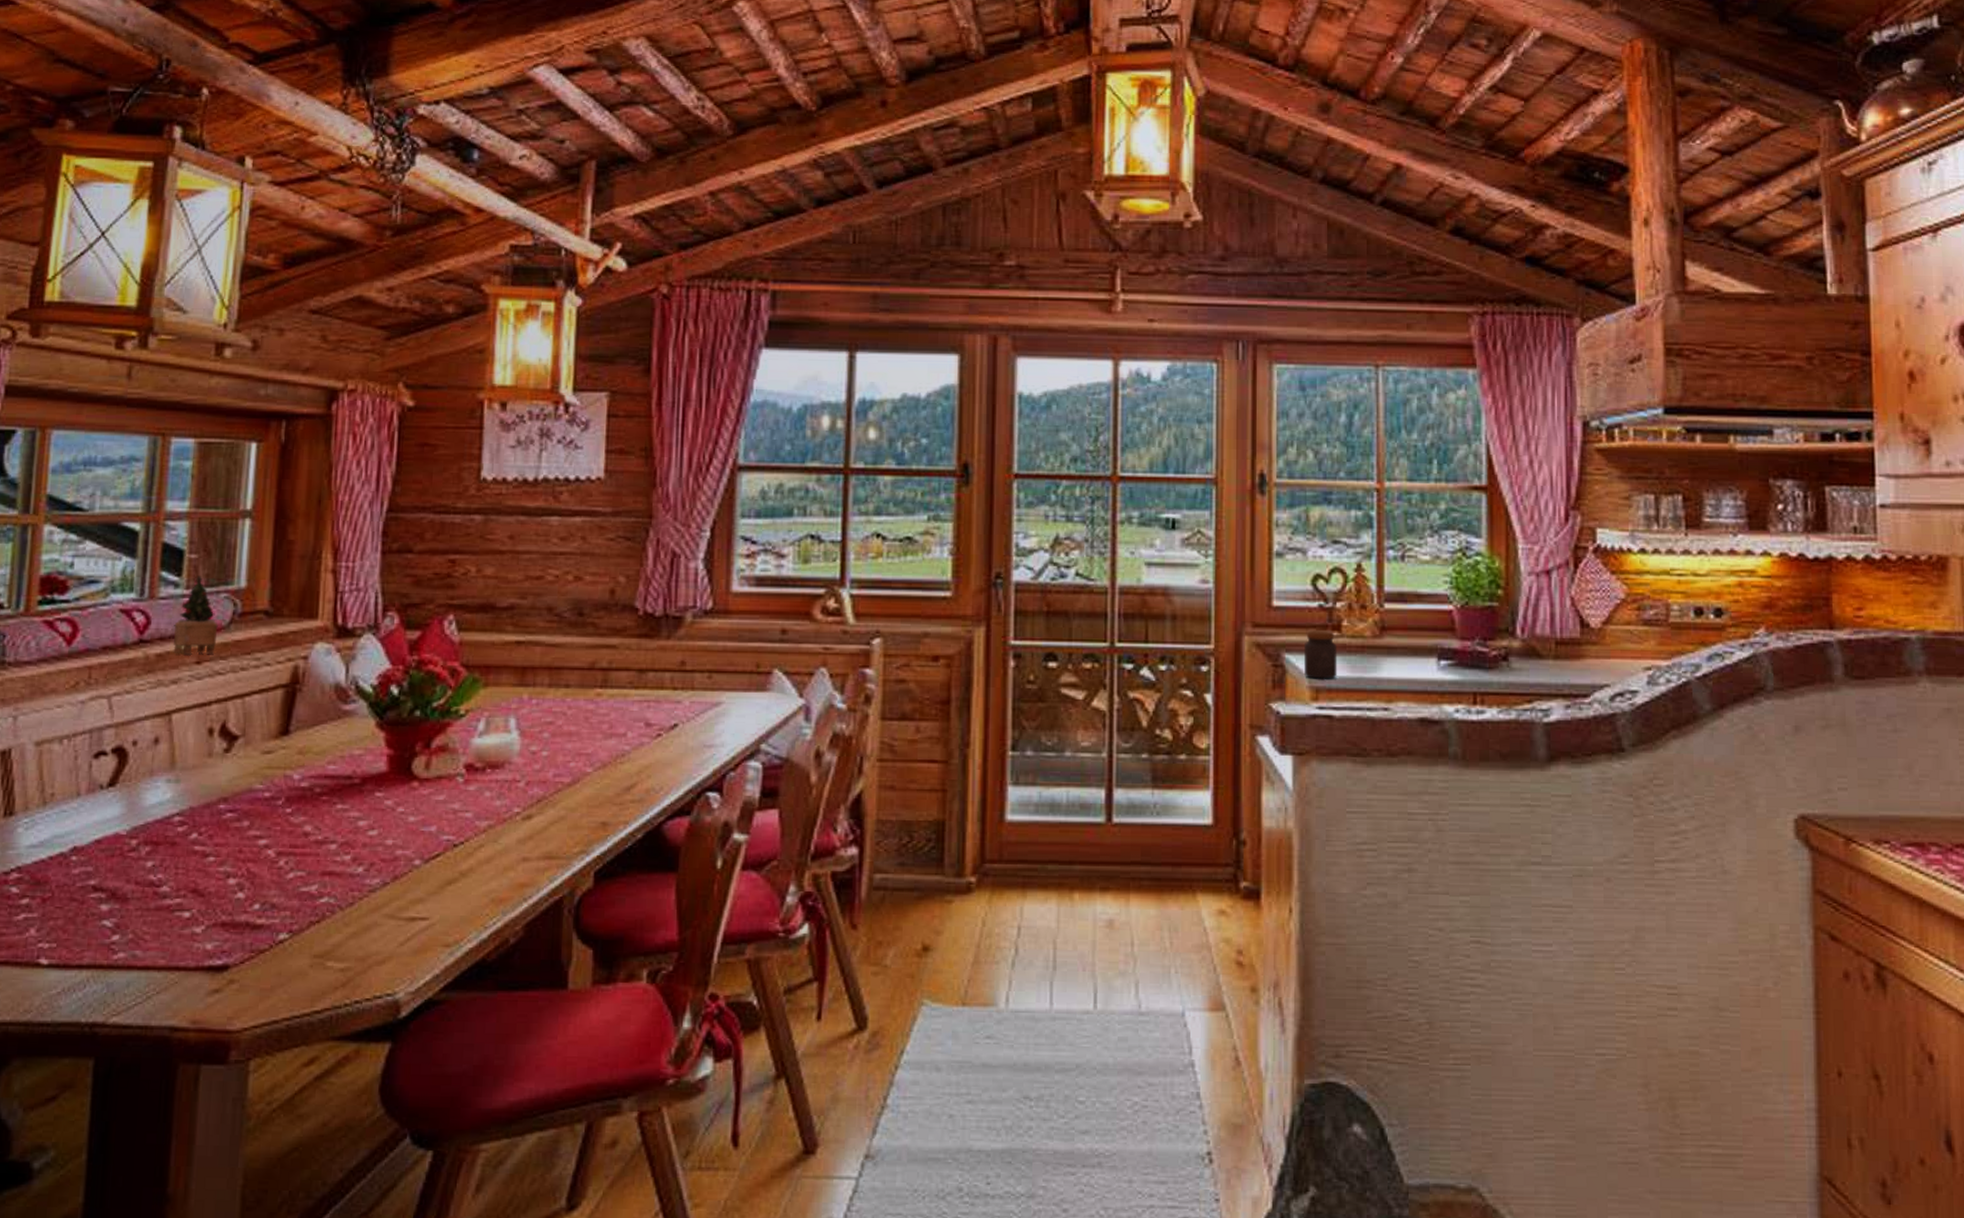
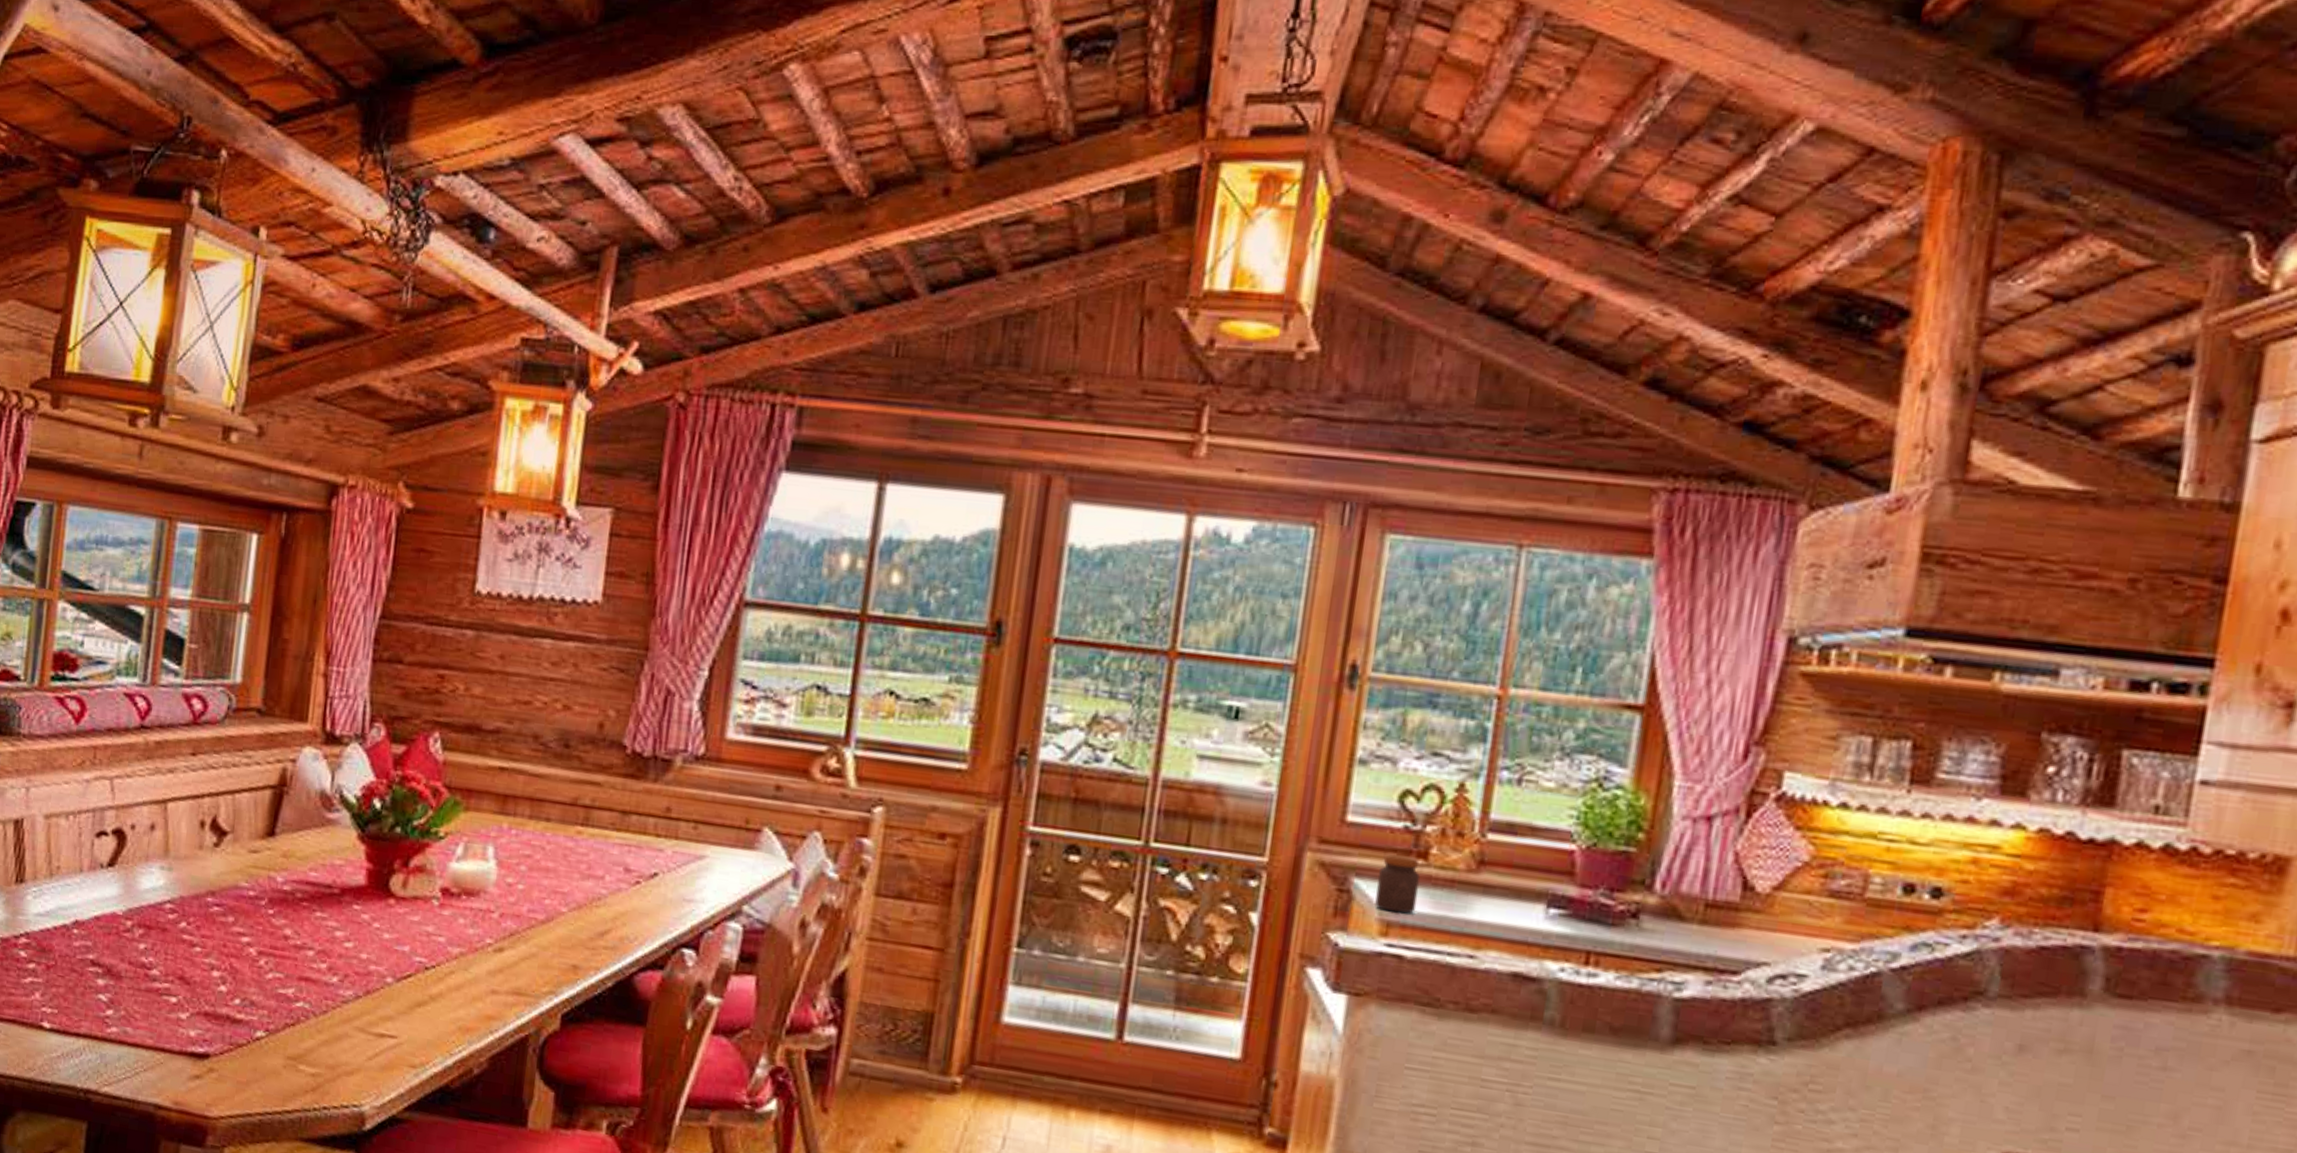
decorative figurine: present [173,576,218,655] -> none [171,666,214,747]

